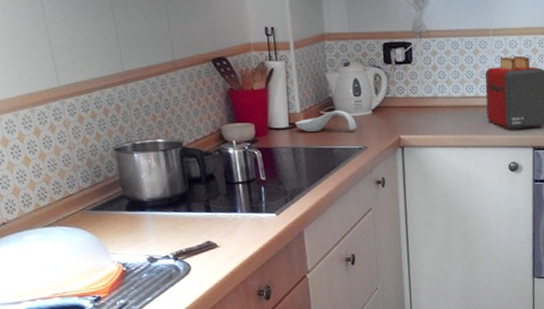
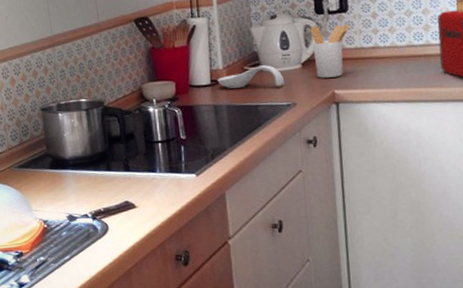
utensil holder: none [379,74,414,124] -> present [310,24,350,78]

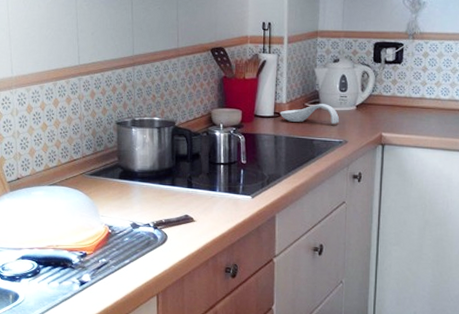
utensil holder: present [310,24,350,78] -> none [367,72,403,121]

